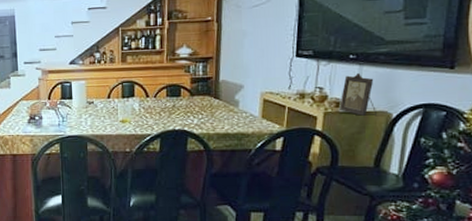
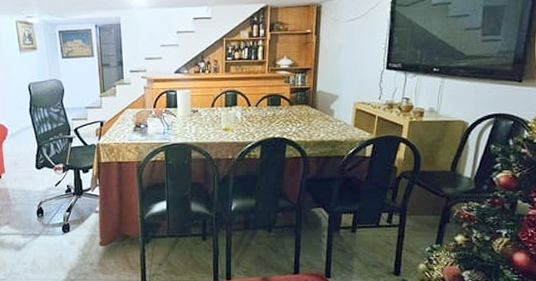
photo frame: present [339,74,376,116] -> none [423,86,455,125]

